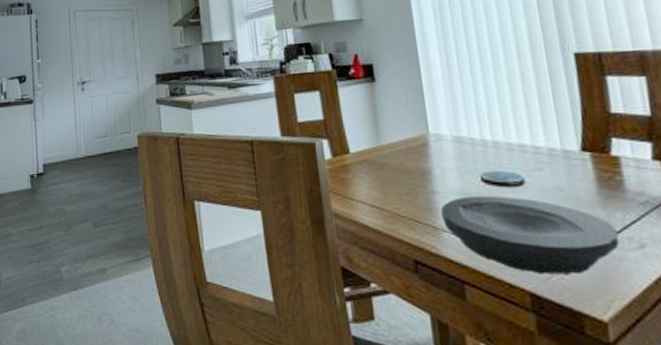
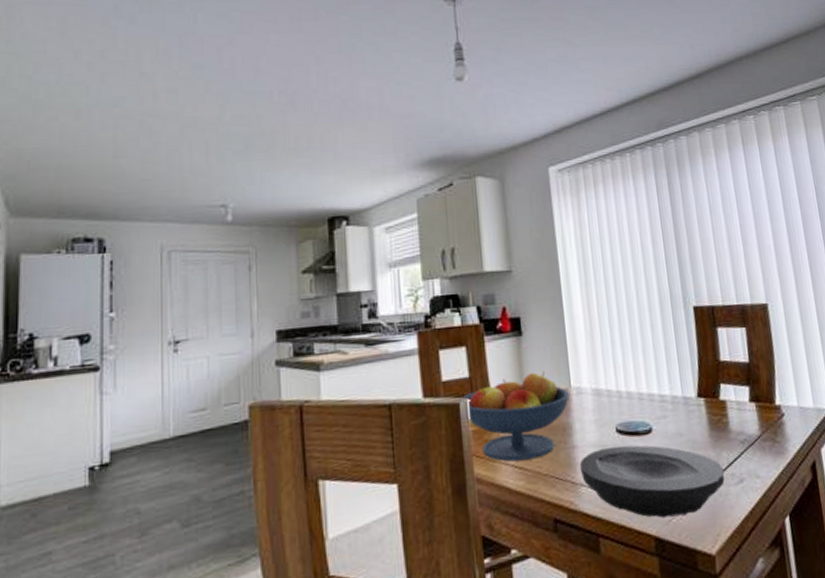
fruit bowl: none [315,117,427,201] -> present [459,371,569,462]

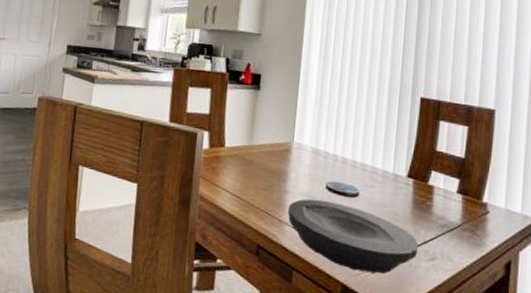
fruit bowl: present [459,371,569,462] -> none [198,122,291,193]

